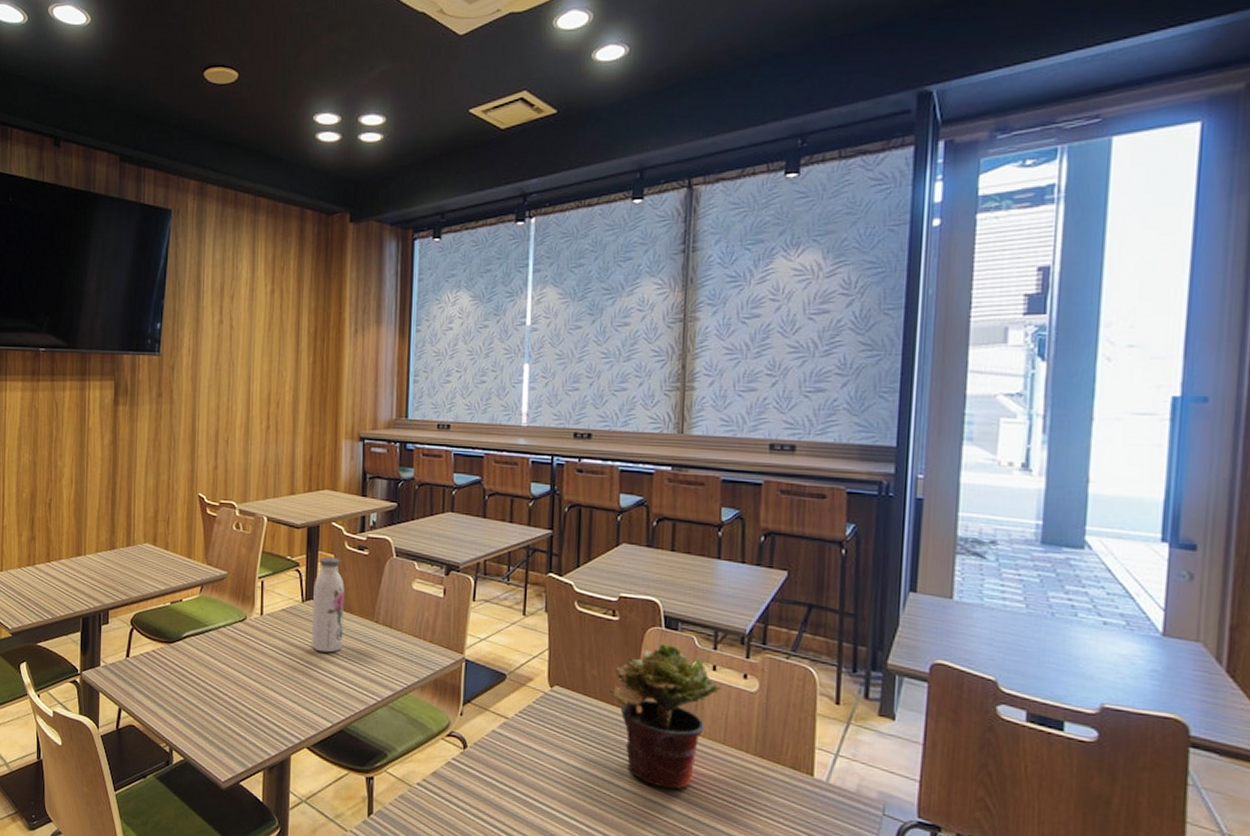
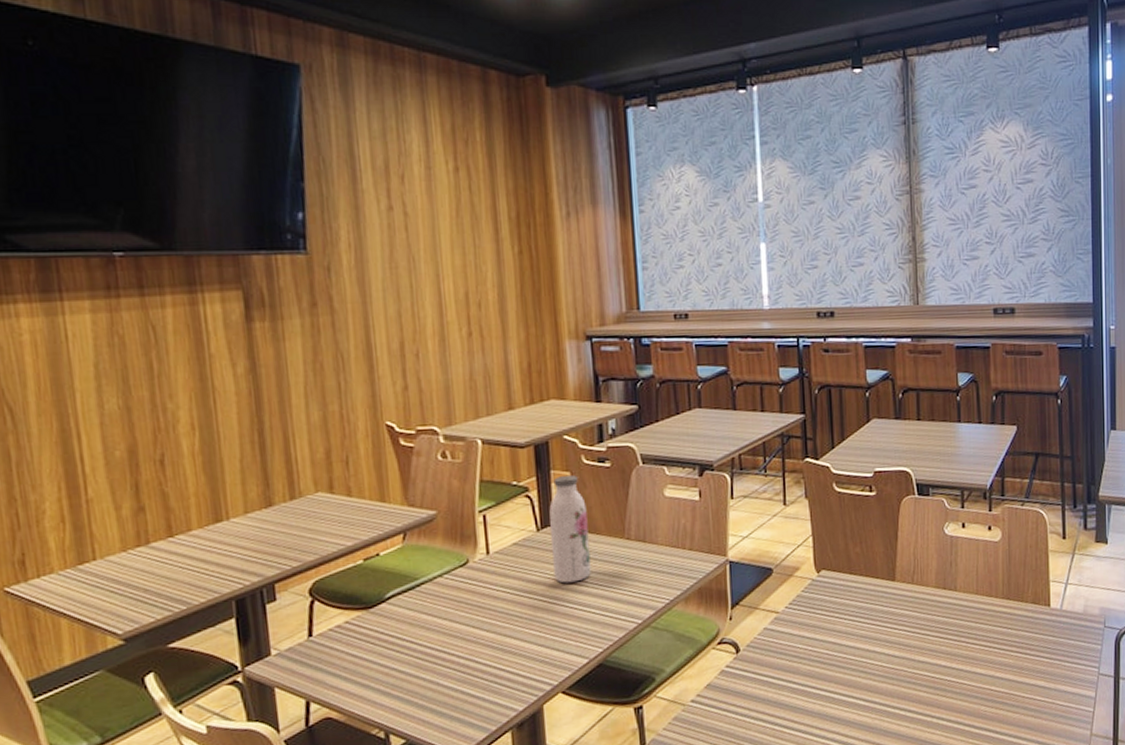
potted plant: present [610,642,721,790] -> none [873,509,970,647]

